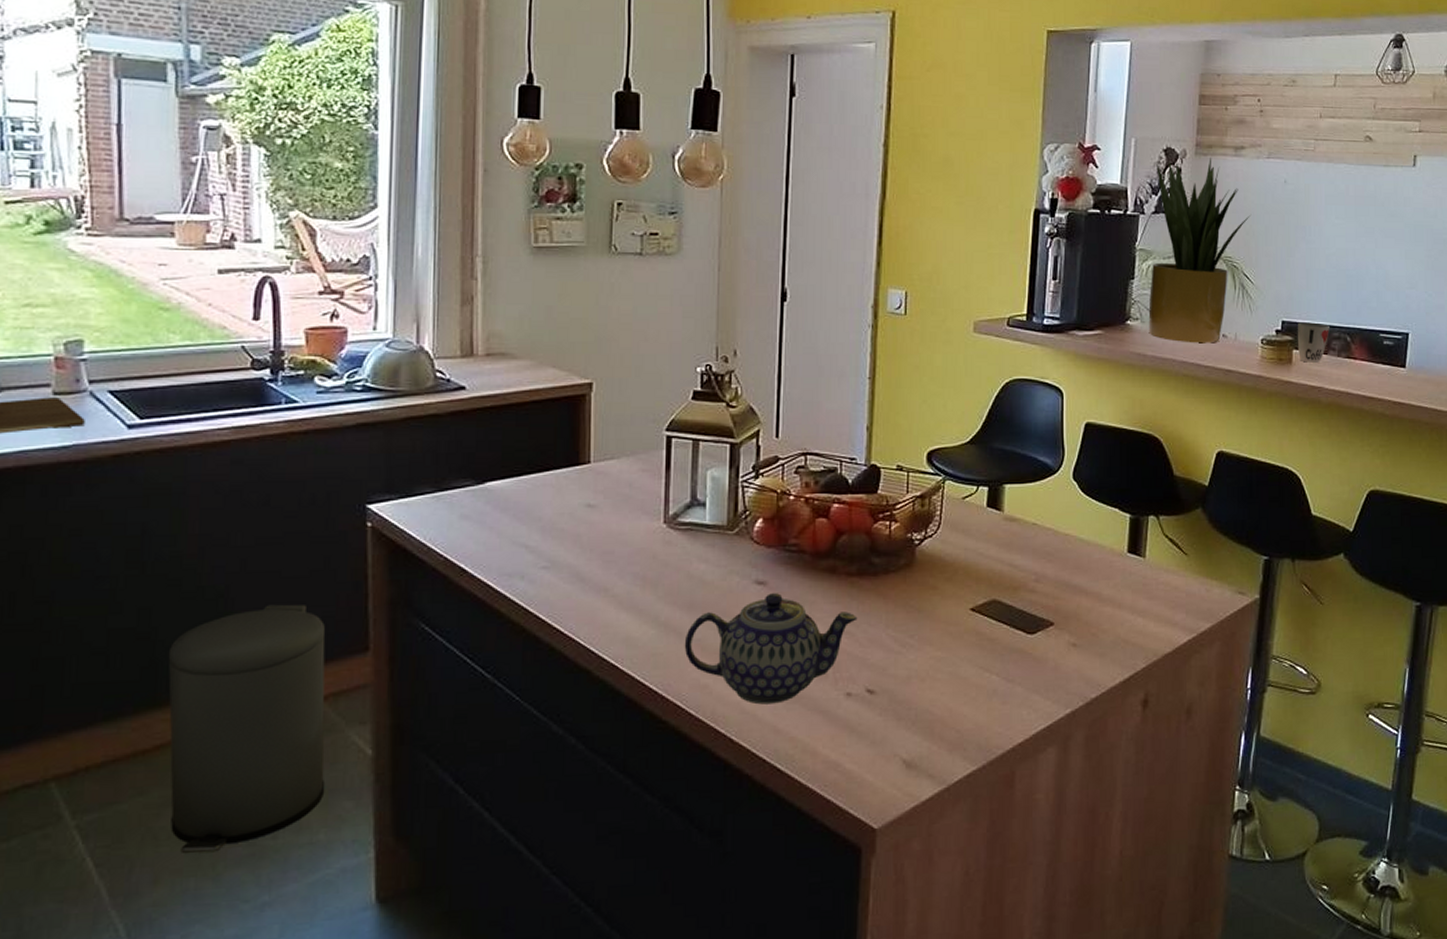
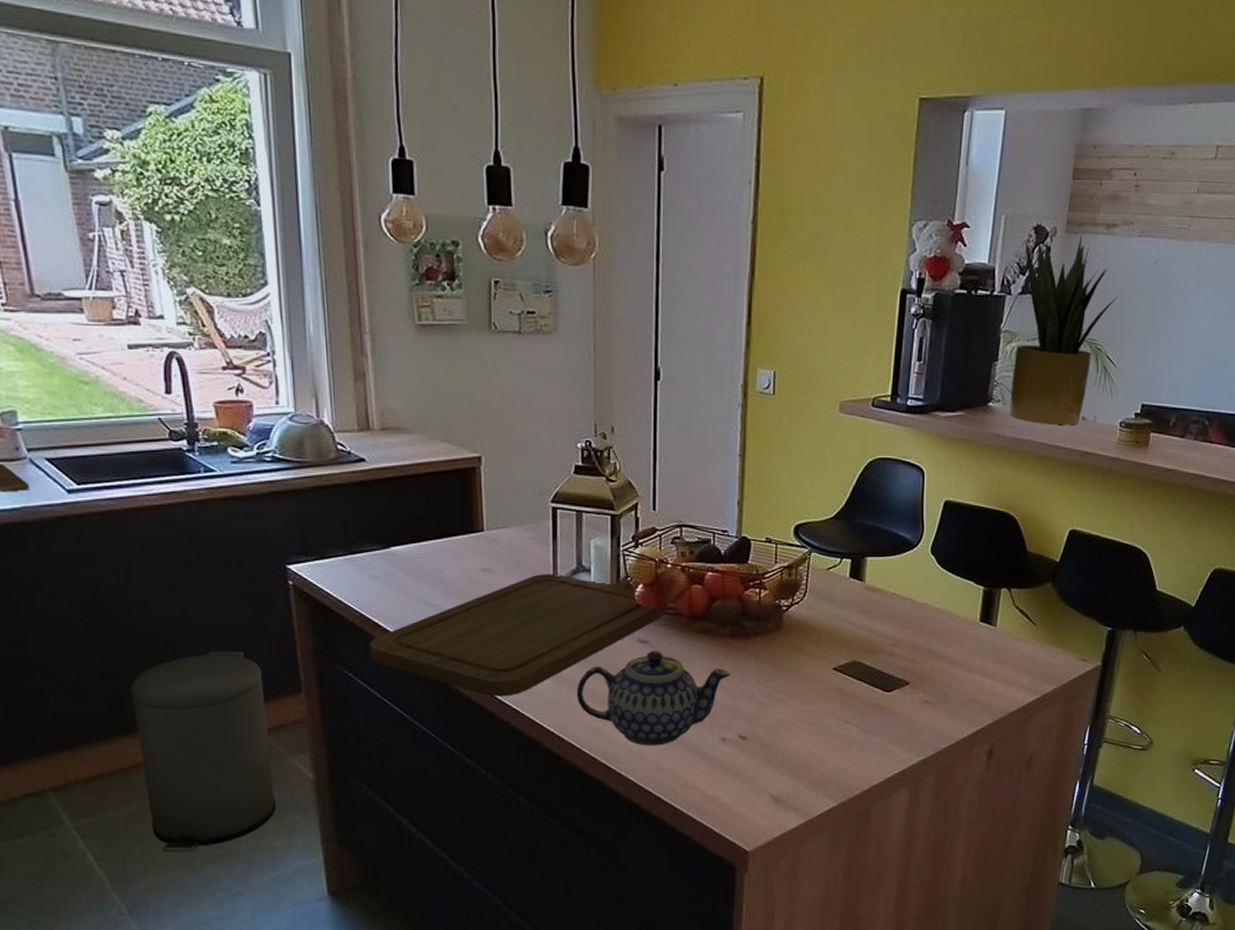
chopping board: none [451,509,785,651] -> present [368,574,664,697]
cup: present [1297,322,1330,363] -> none [1155,406,1189,446]

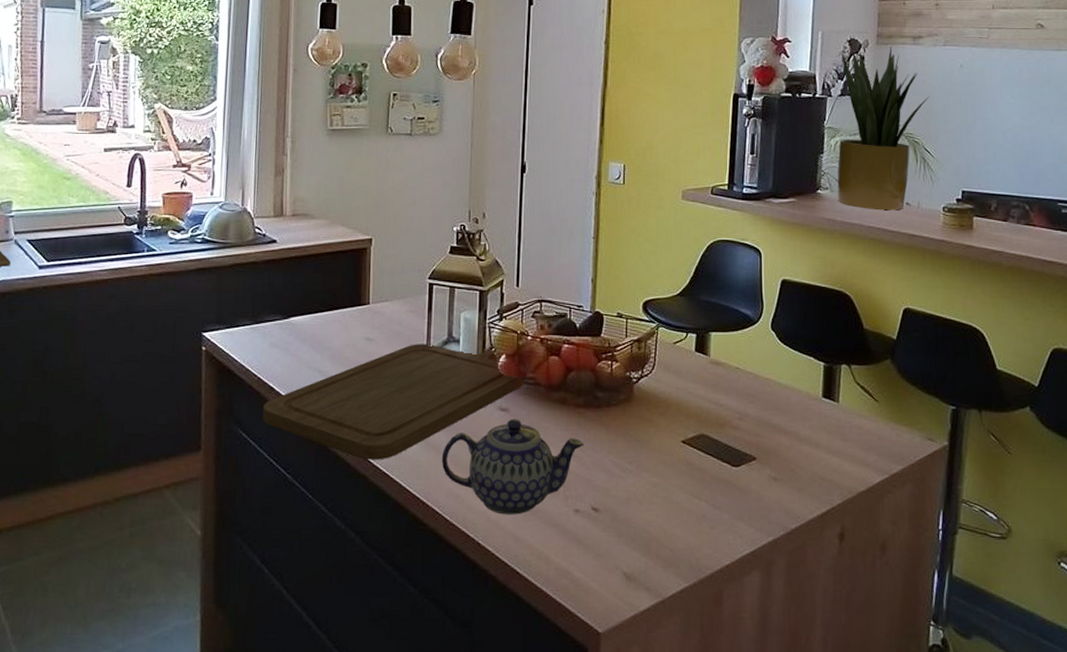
pedal bin: present [130,650,276,853] -> none [56,409,170,605]

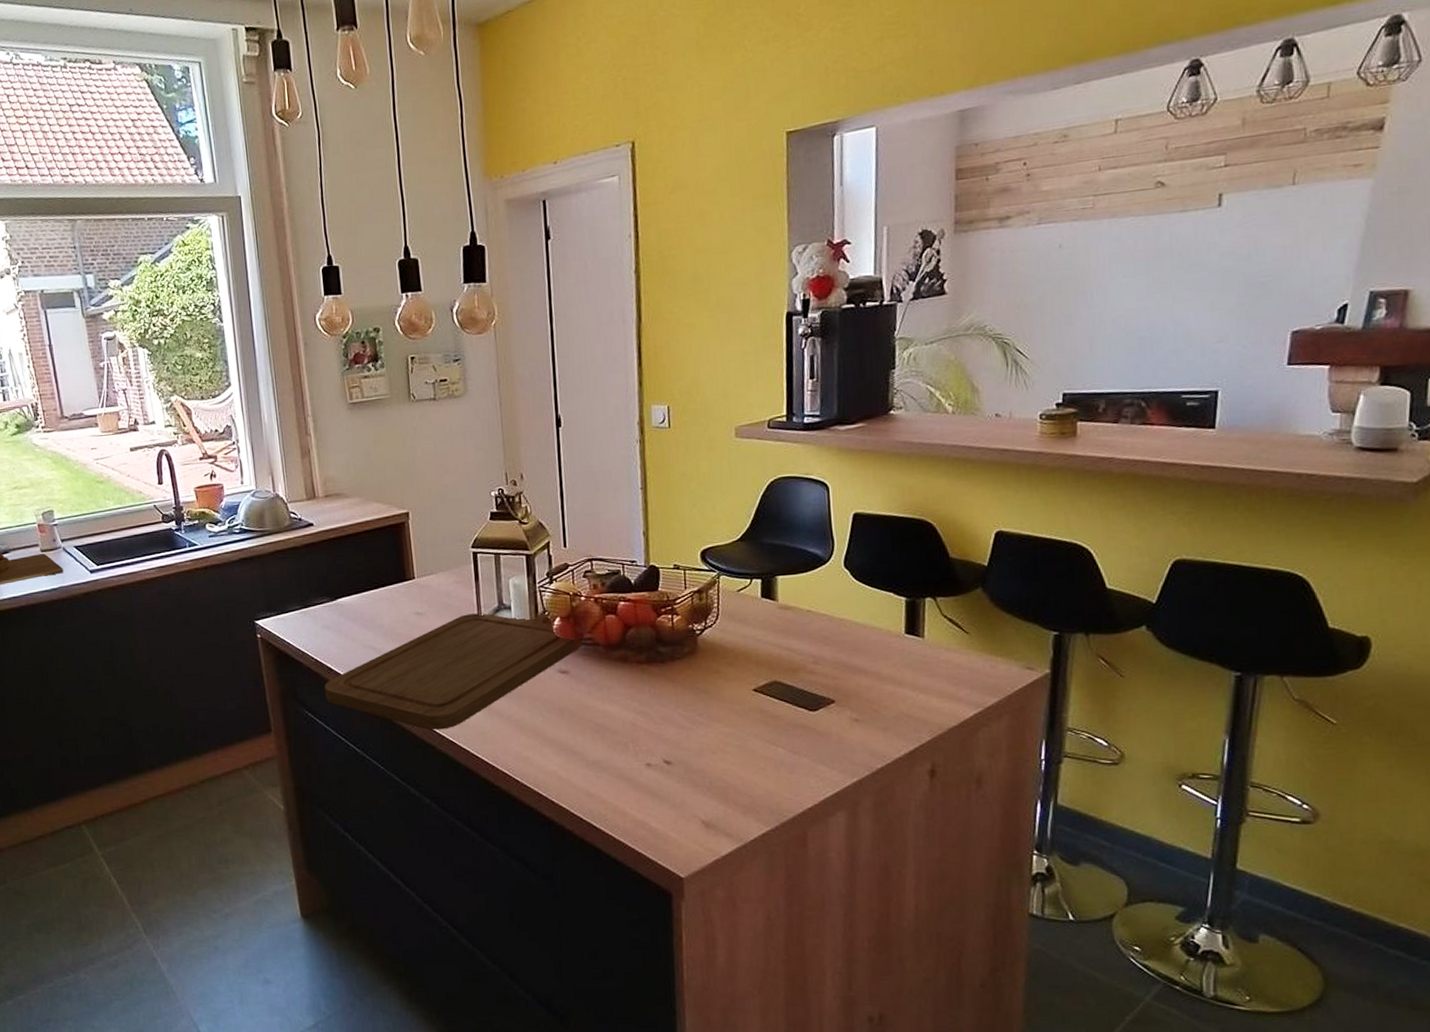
teapot: present [441,419,584,515] -> none [505,680,651,773]
planter: present [837,46,929,211] -> none [912,232,1021,427]

